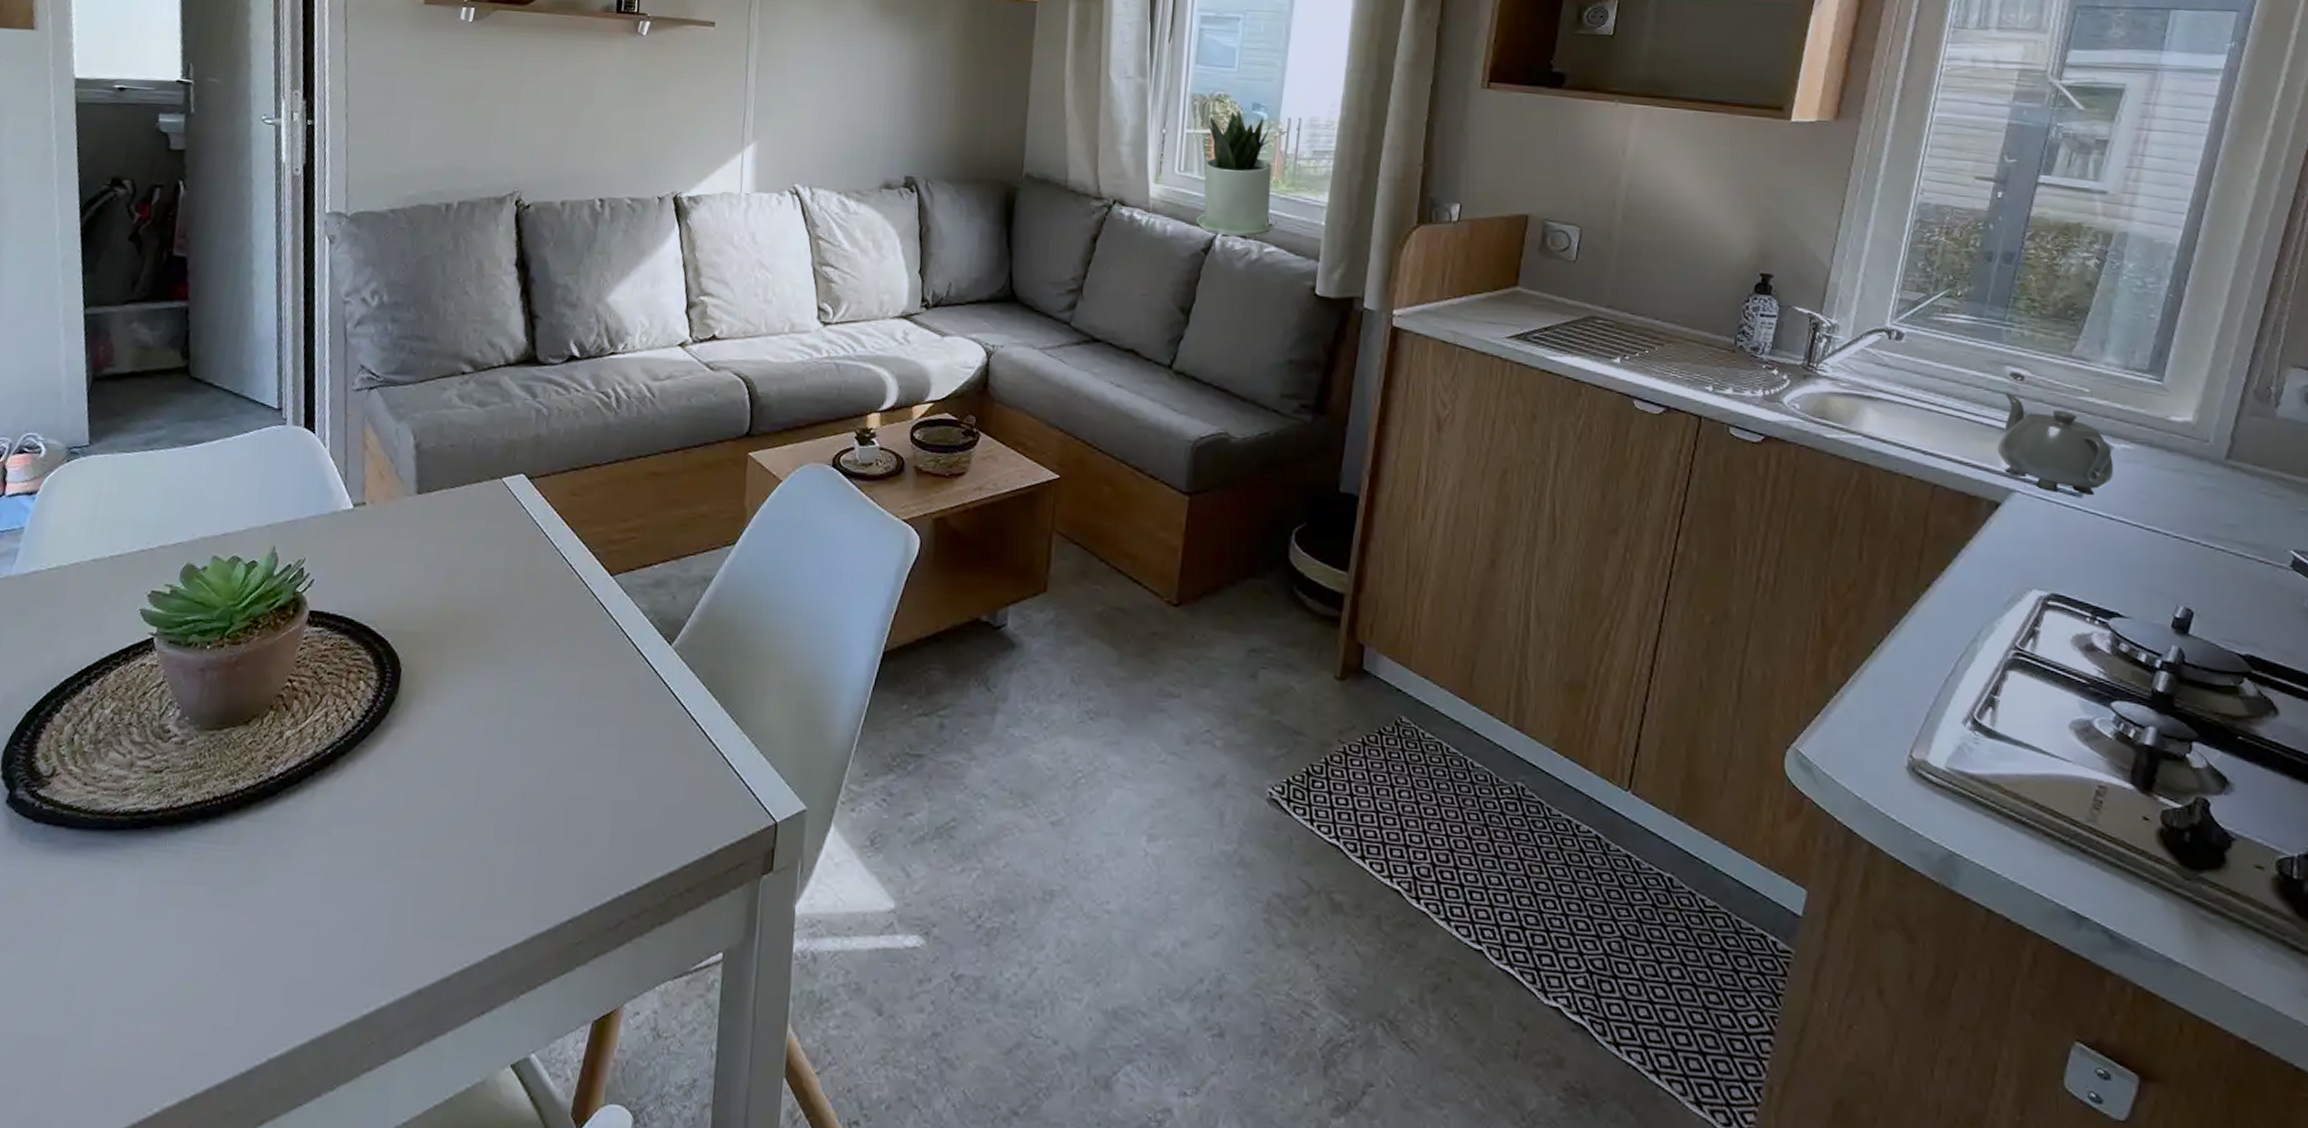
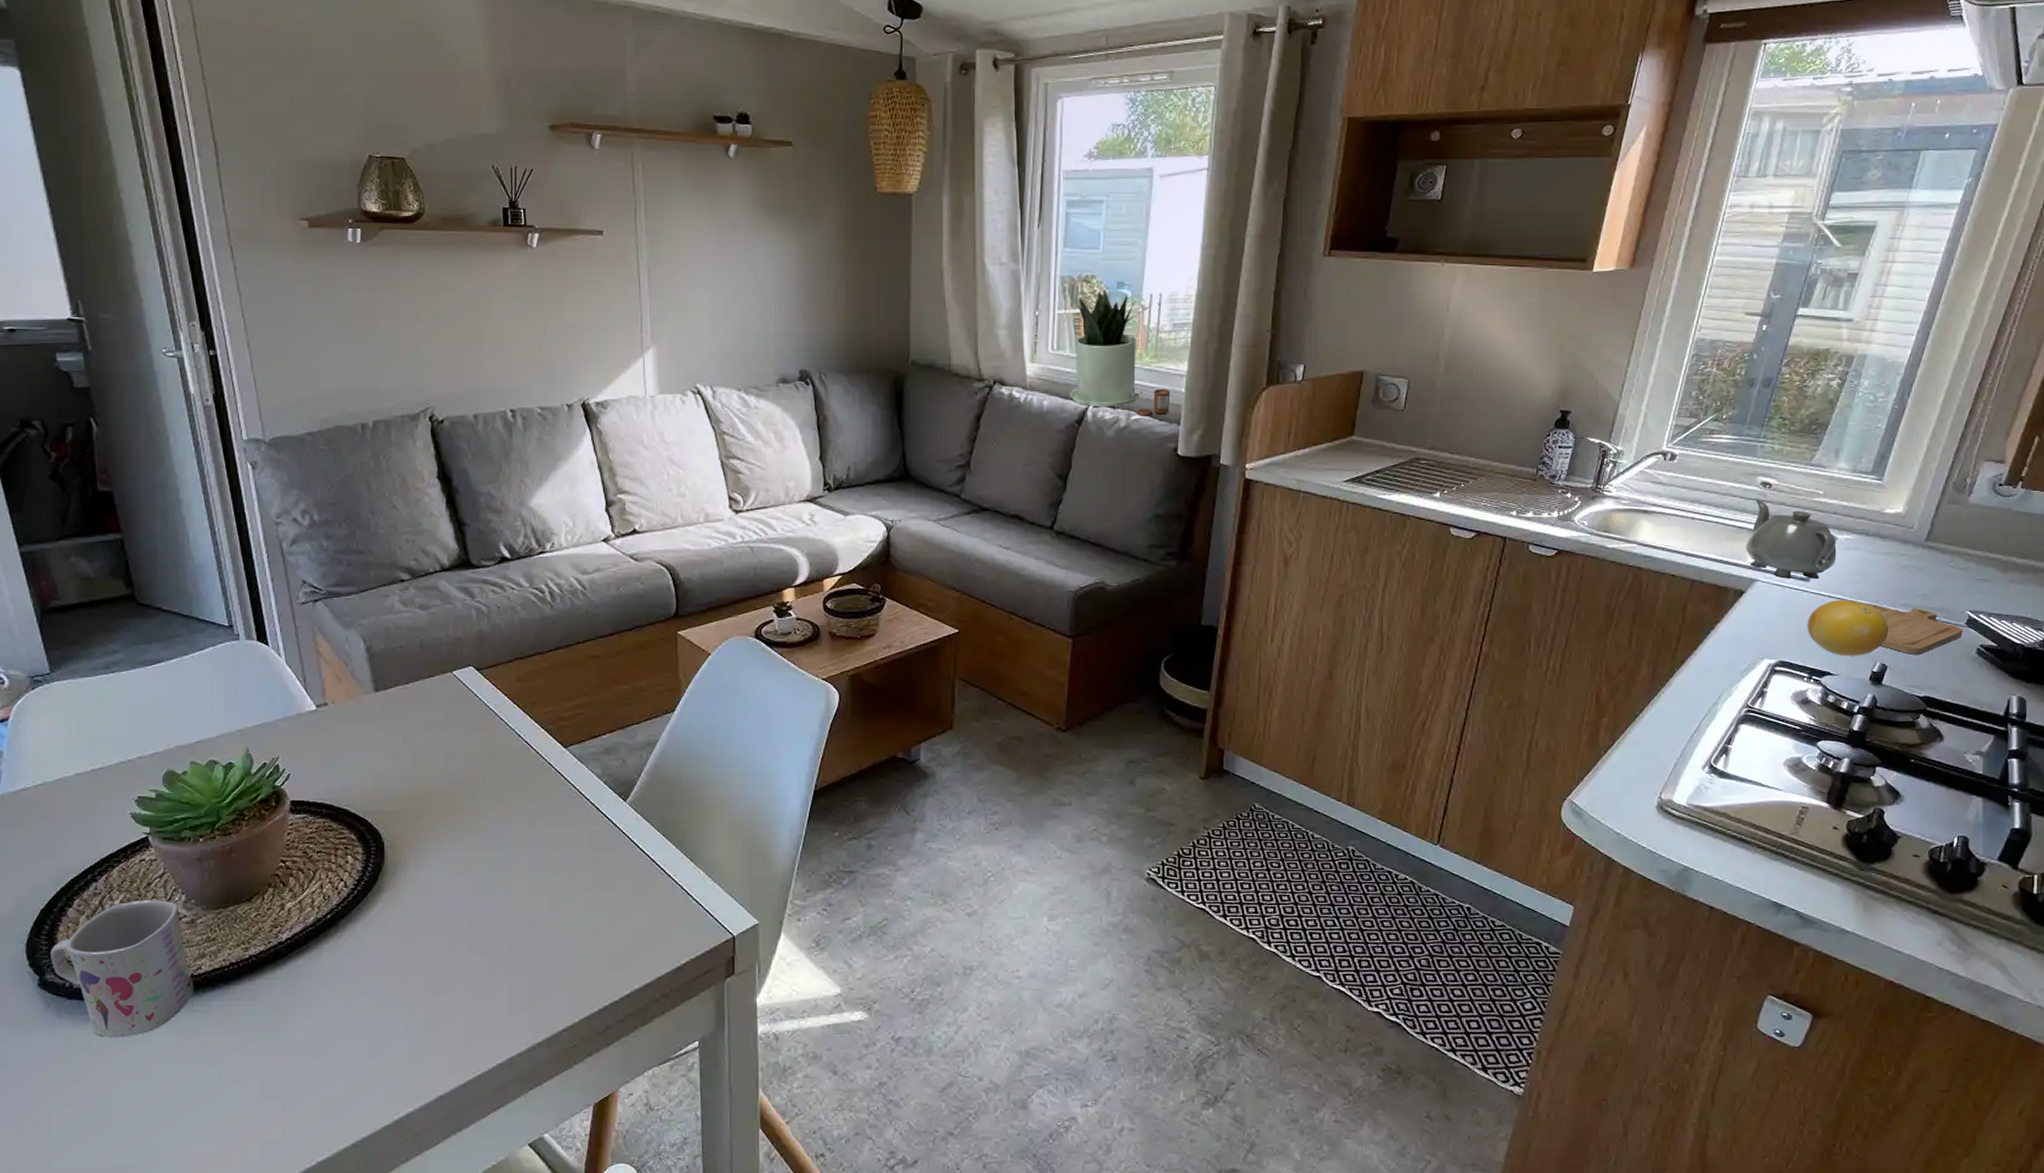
mug: none [25,711,171,876] -> present [51,900,194,1038]
candle: none [1270,220,1309,250] -> present [1136,389,1171,416]
fruit: none [2083,522,2191,596] -> present [1807,599,1888,656]
chopping board: none [2157,531,2289,600] -> present [1866,604,1963,654]

